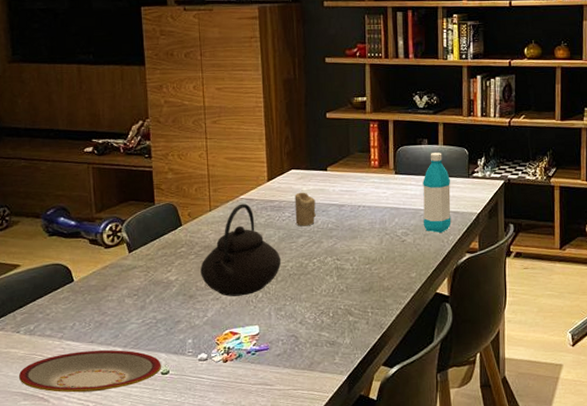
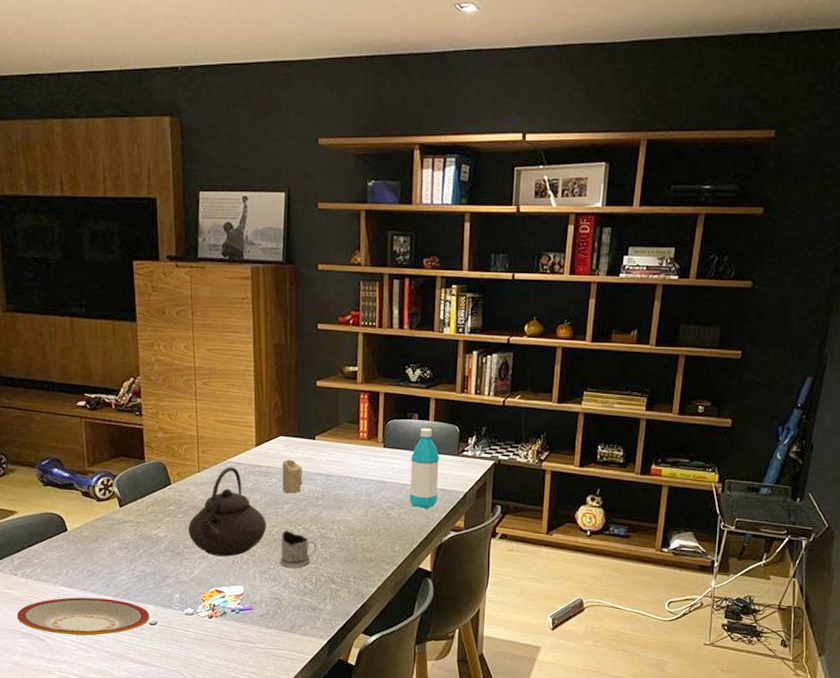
tea glass holder: none [295,264,333,303] -> present [280,530,317,568]

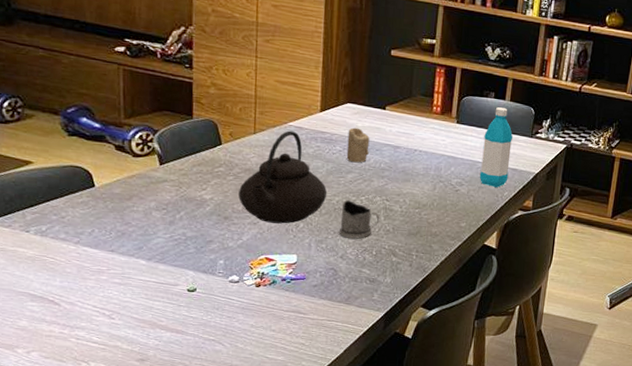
plate: present [16,597,150,636] -> none [26,259,188,301]

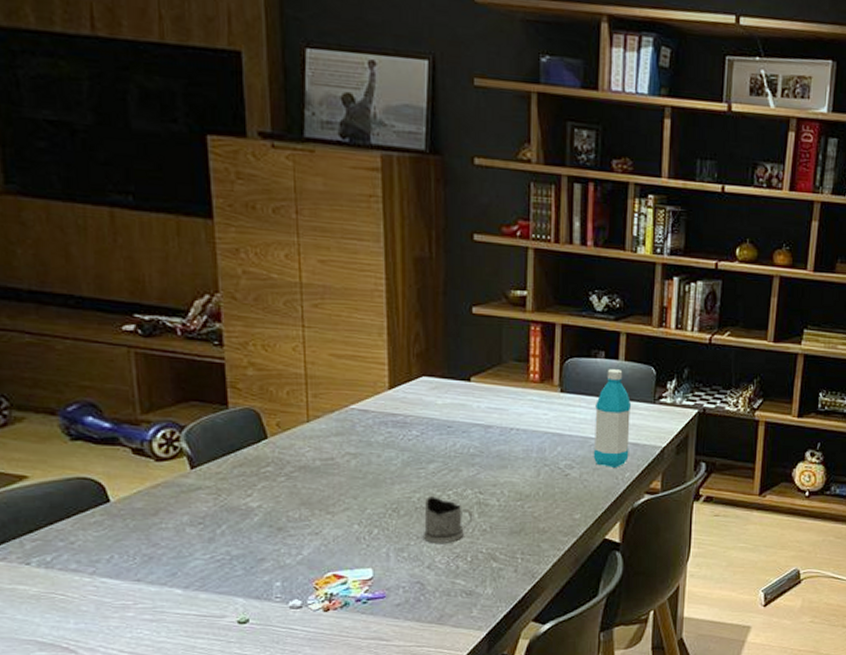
teapot: present [238,130,328,224] -> none [293,415,405,531]
candle: present [346,127,370,163] -> none [425,406,454,450]

